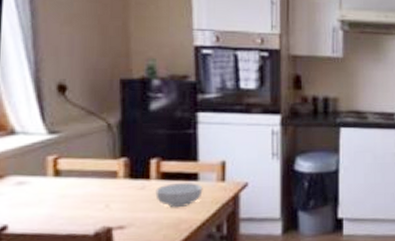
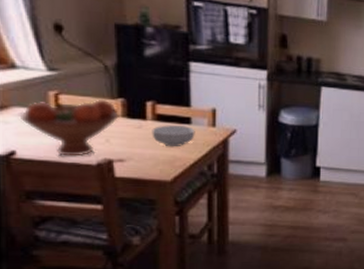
fruit bowl: none [14,160,121,227] -> present [19,99,119,157]

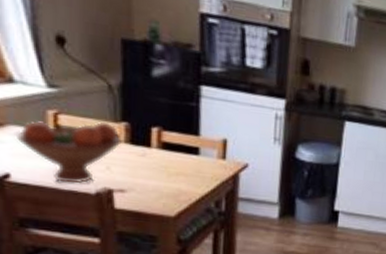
cereal bowl: present [152,125,195,147] -> none [156,154,203,180]

